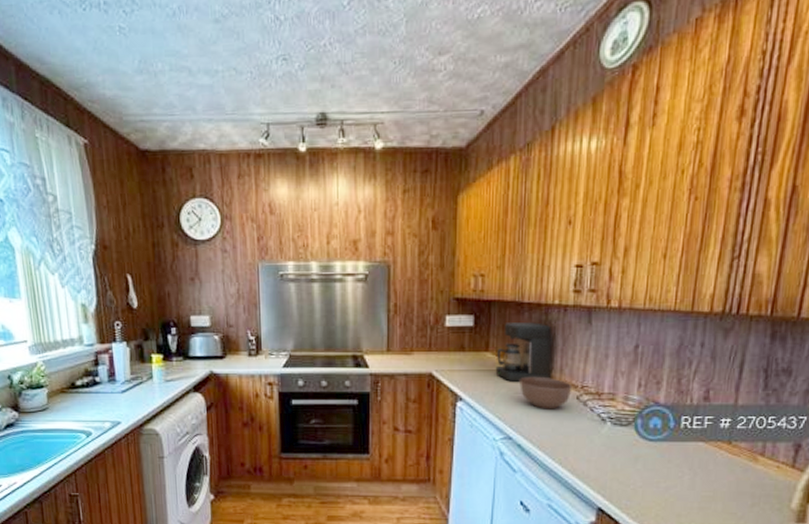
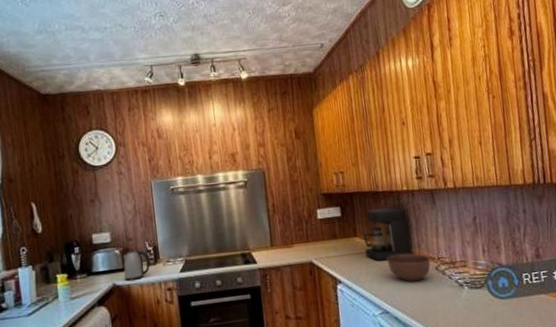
kettle: none [222,337,251,371] -> present [123,249,150,282]

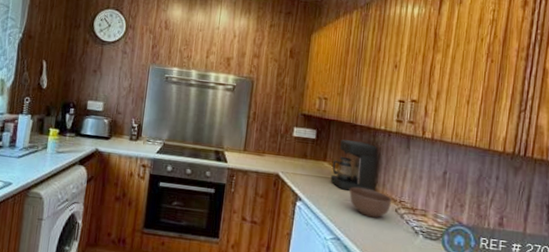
kettle: present [123,249,150,282] -> none [107,122,133,151]

